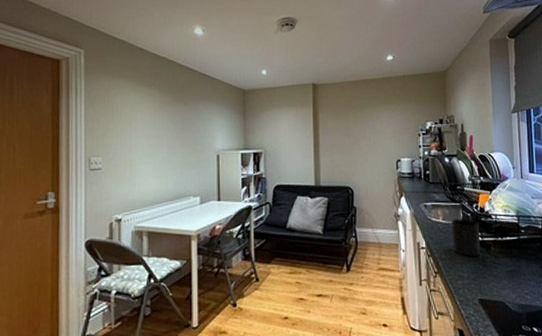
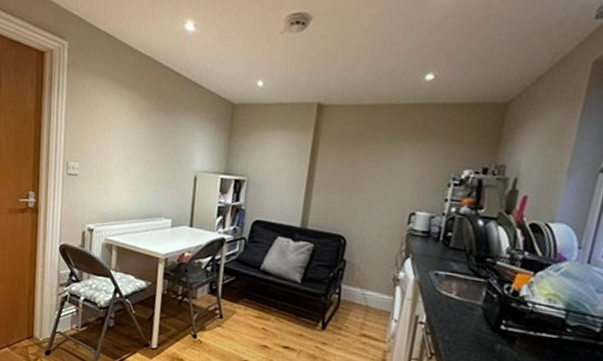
mug: present [451,219,480,258] -> none [461,297,506,347]

